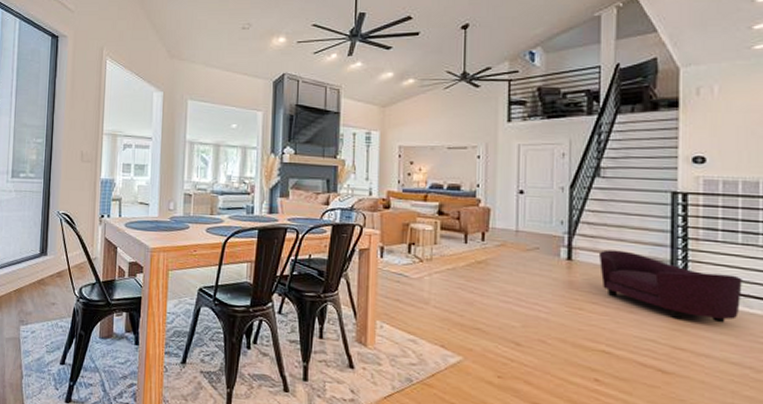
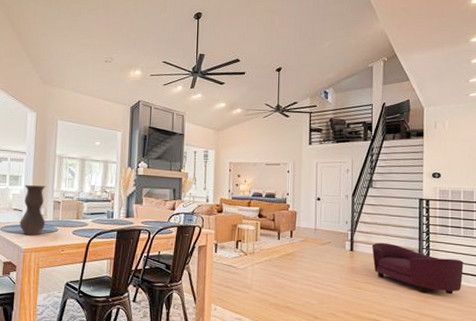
vase: none [146,175,176,234] -> present [19,185,46,236]

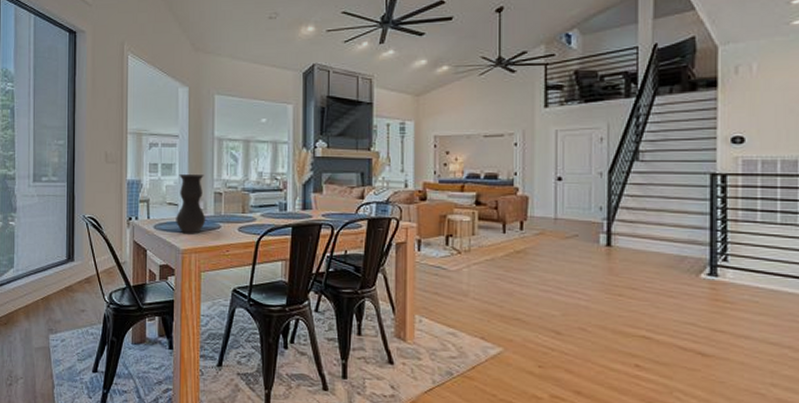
dog bed: present [371,242,464,295] -> none [637,234,781,304]

